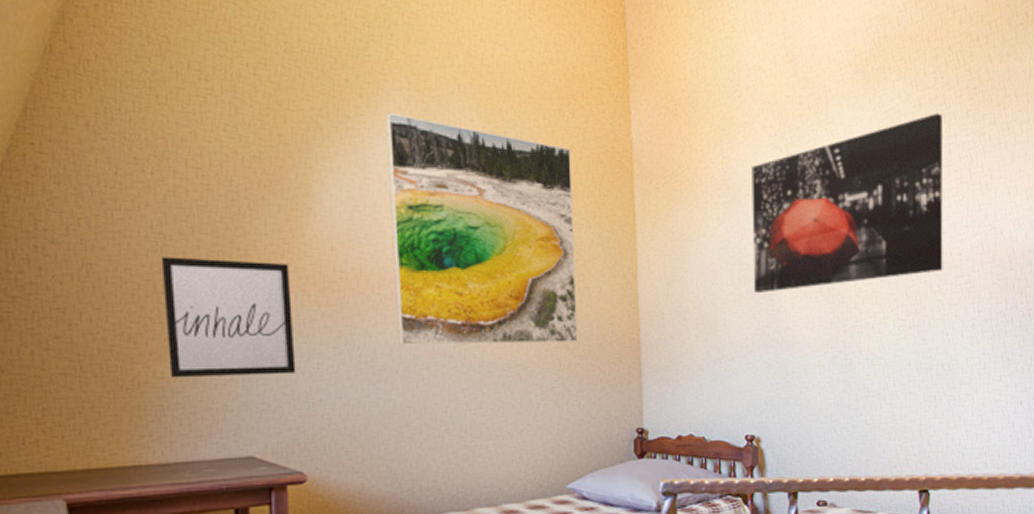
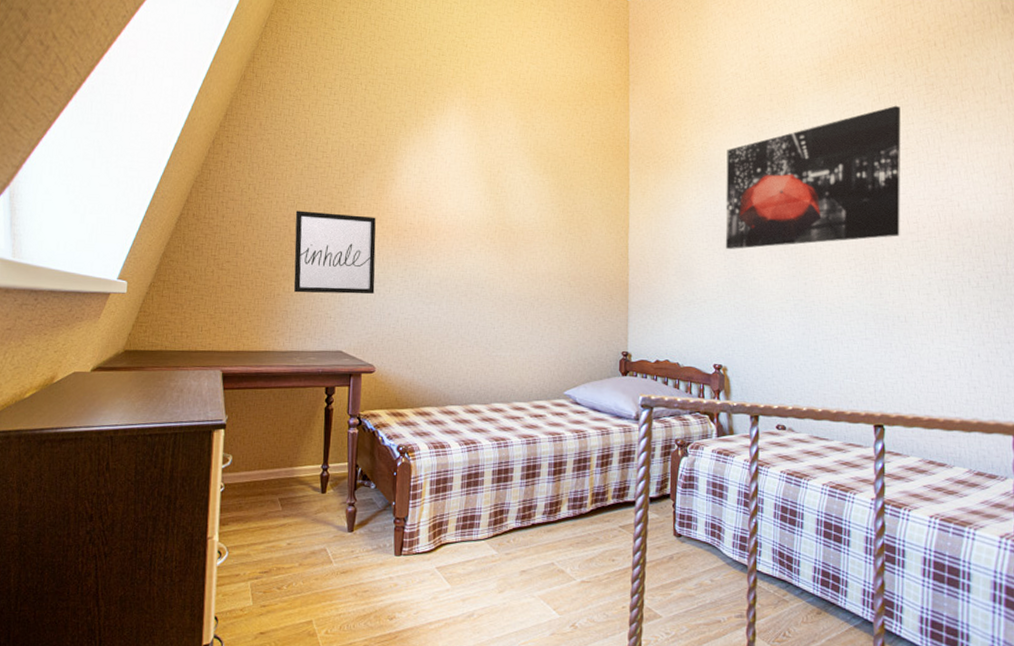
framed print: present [385,112,578,345] -> none [446,113,581,282]

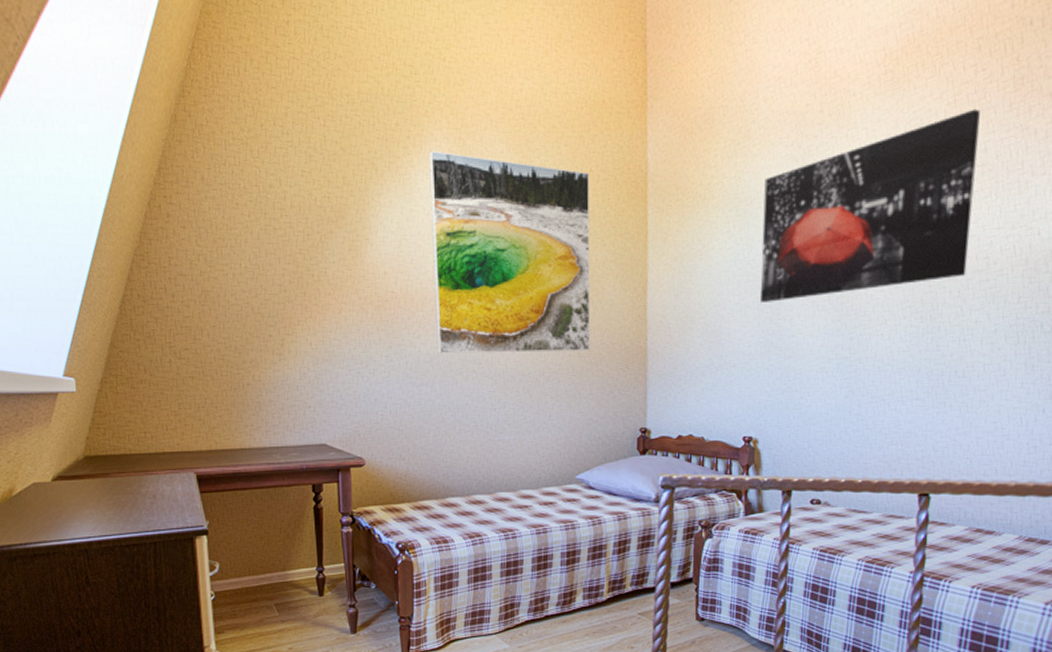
wall art: present [293,210,376,294] -> none [256,283,357,381]
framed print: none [446,113,581,282] -> present [428,150,591,354]

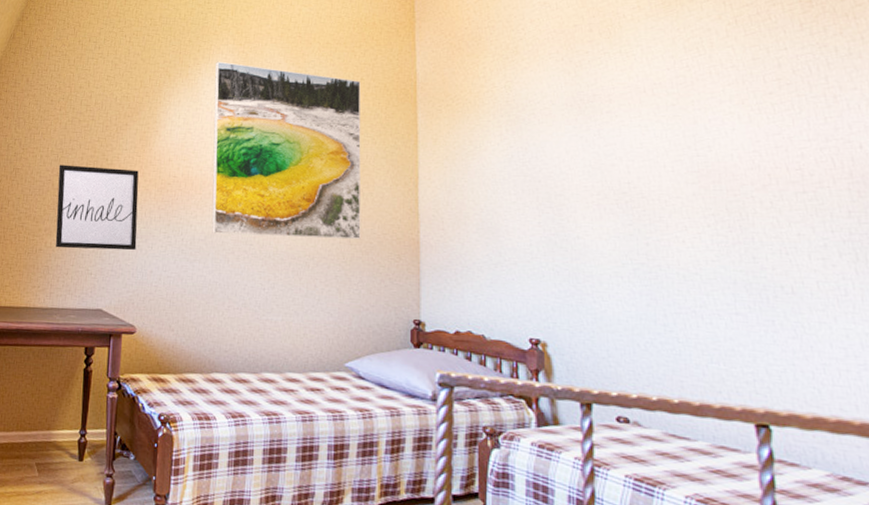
wall art: none [256,283,357,381] -> present [55,164,139,251]
wall art: present [760,108,980,302] -> none [536,28,777,203]

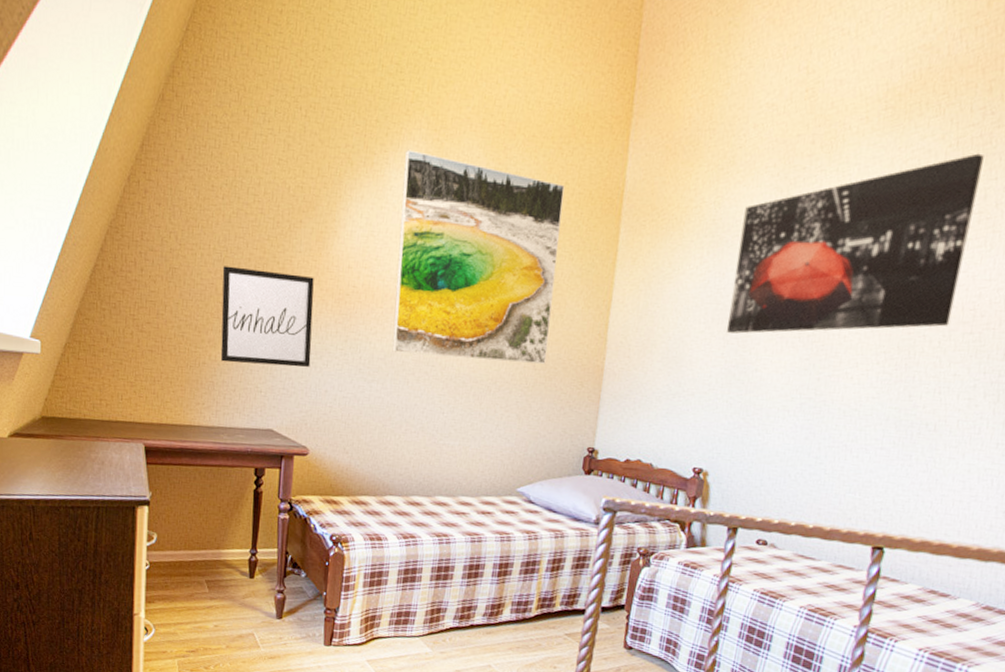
wall art: none [536,28,777,203] -> present [727,153,984,334]

